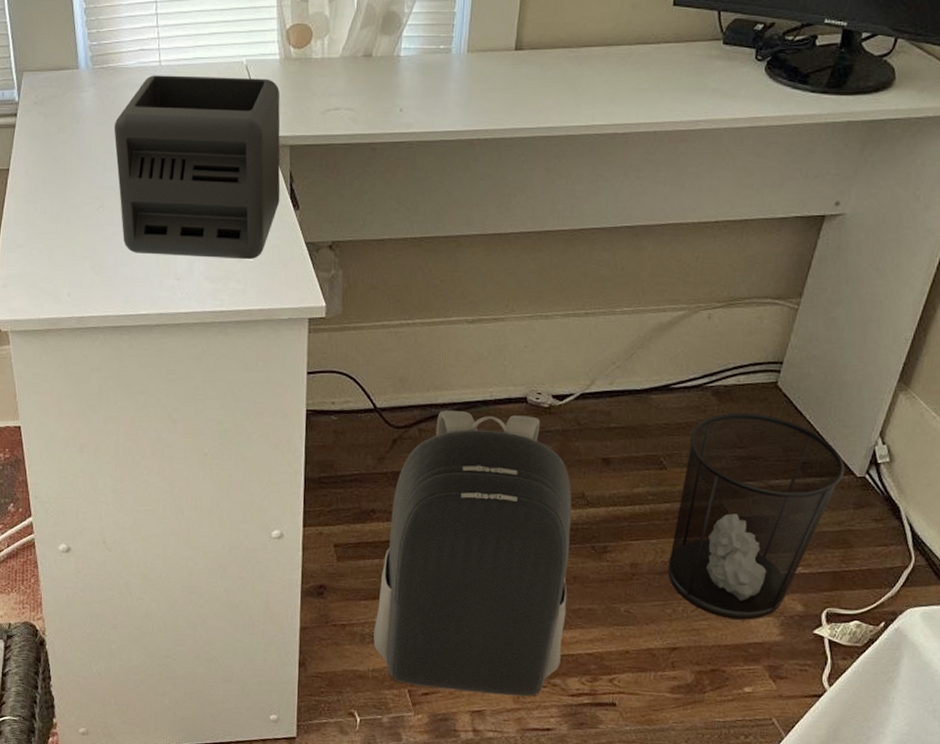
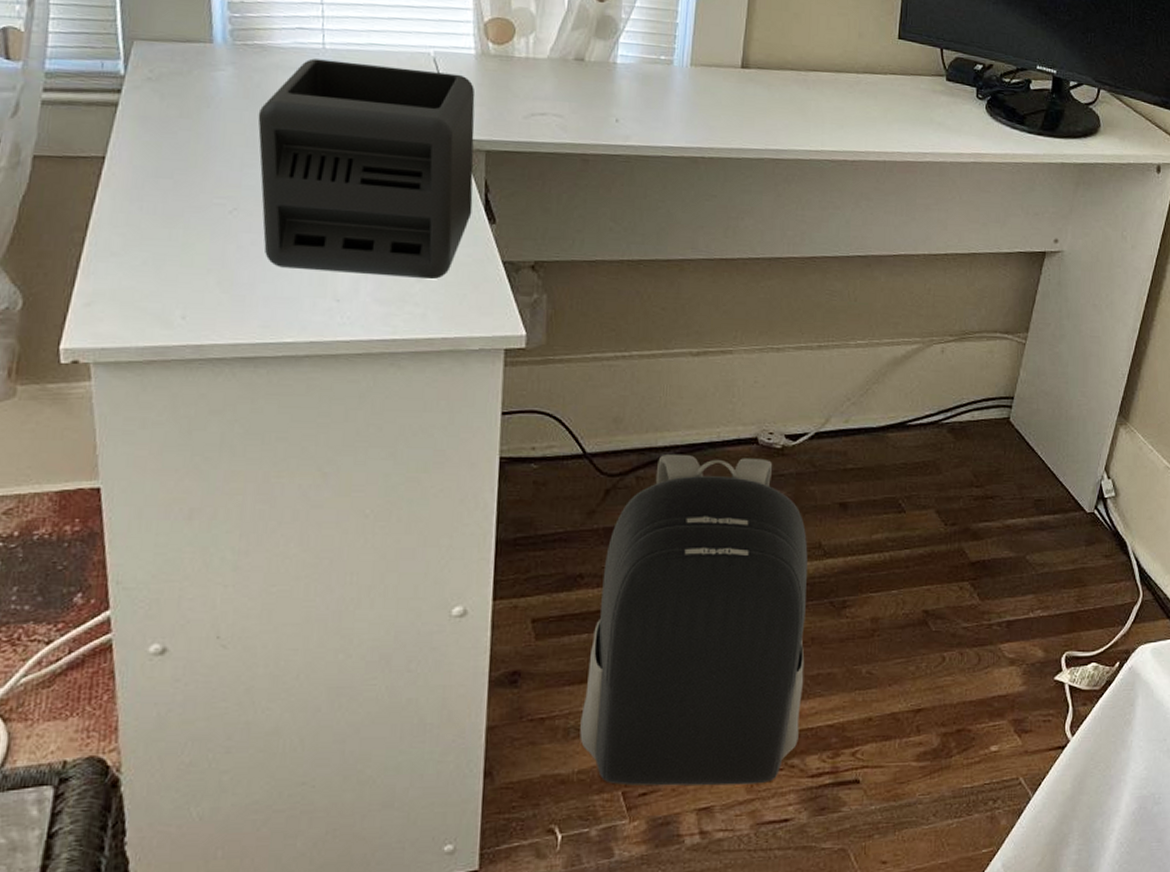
waste bin: present [668,412,845,620] -> none [910,449,1076,672]

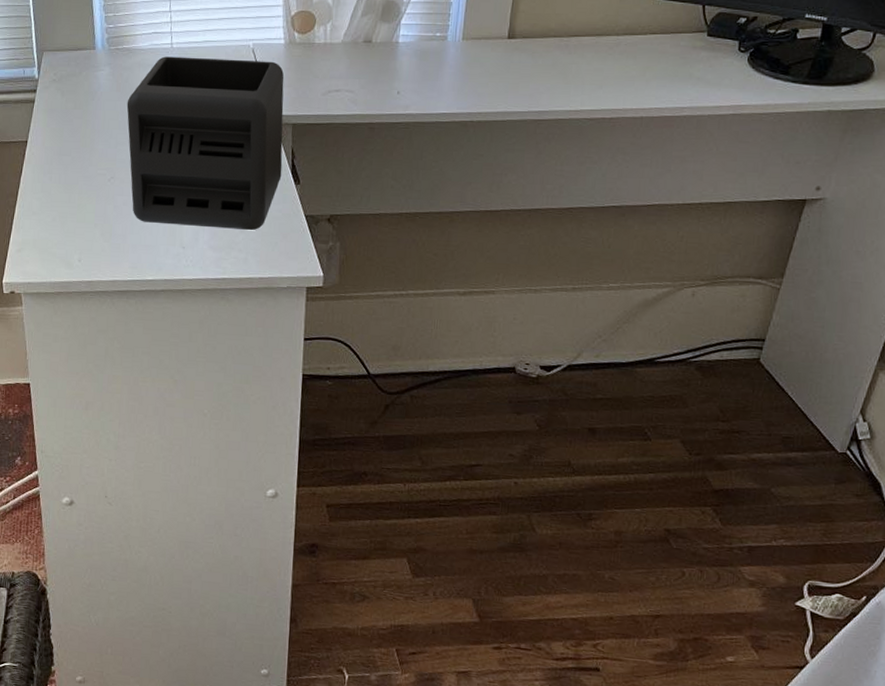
backpack: present [580,453,808,786] -> none [363,378,558,659]

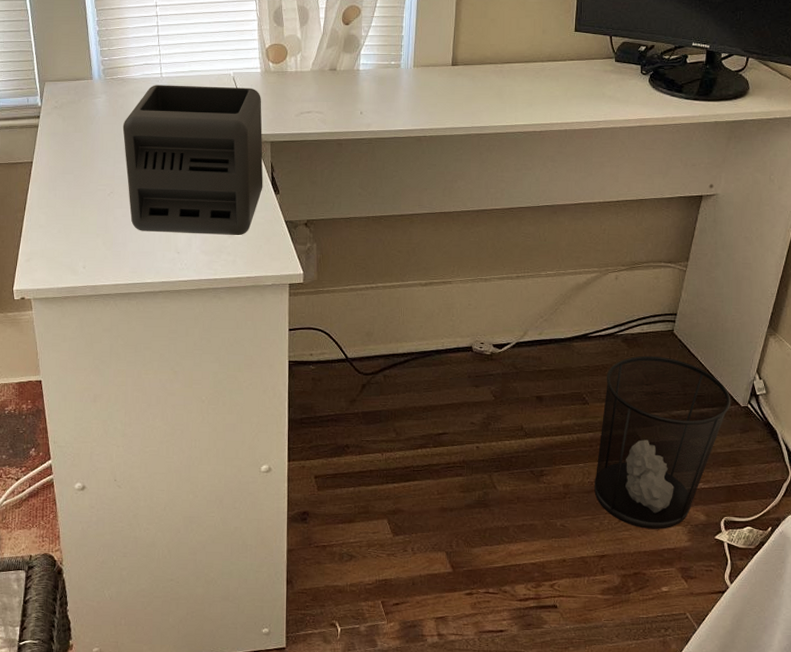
waste bin: none [652,387,827,590] -> present [594,355,731,529]

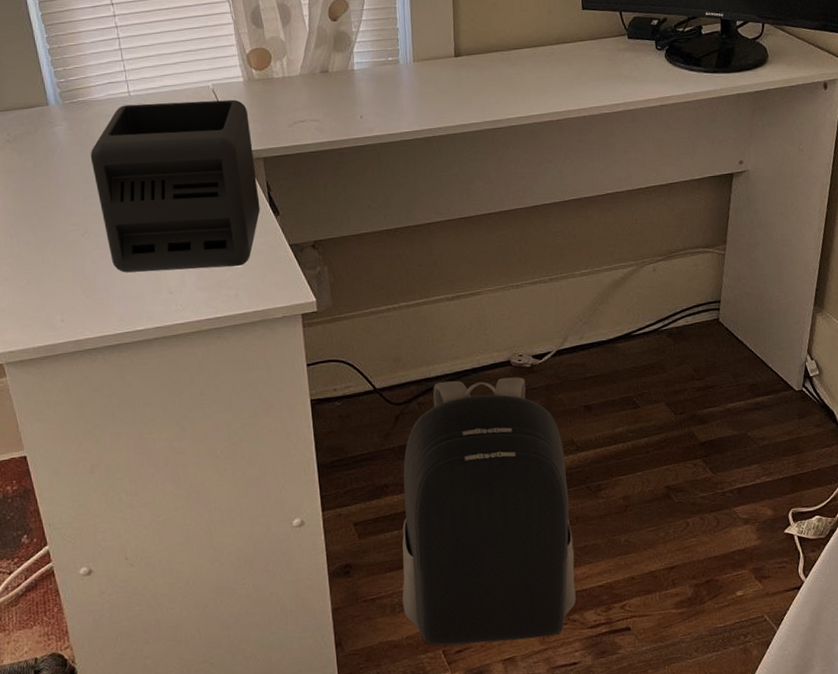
backpack: none [351,358,513,603] -> present [402,377,576,645]
waste bin: present [594,355,731,529] -> none [654,348,786,533]

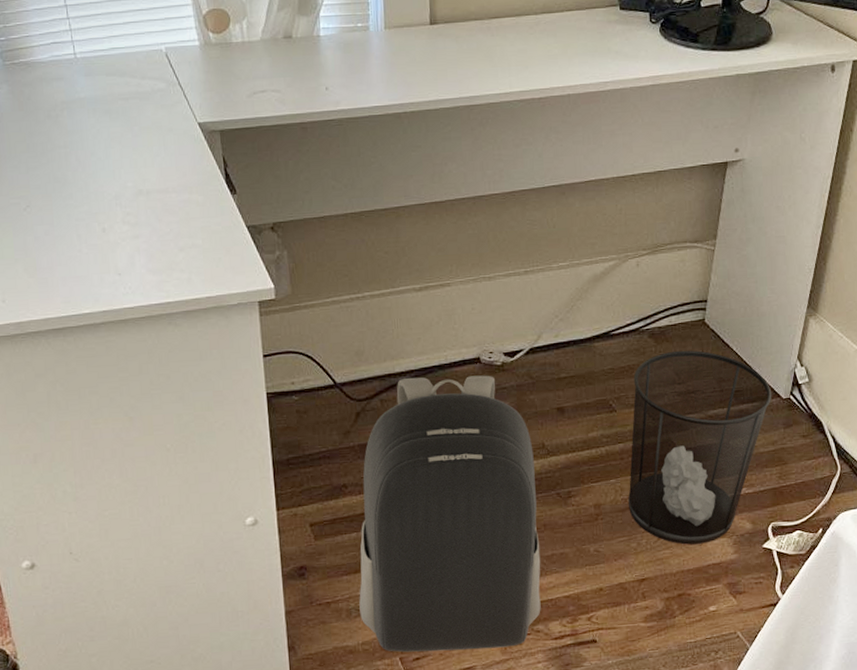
desk organizer: present [90,99,261,273] -> none [33,65,216,252]
waste bin: none [654,348,786,533] -> present [628,350,772,545]

